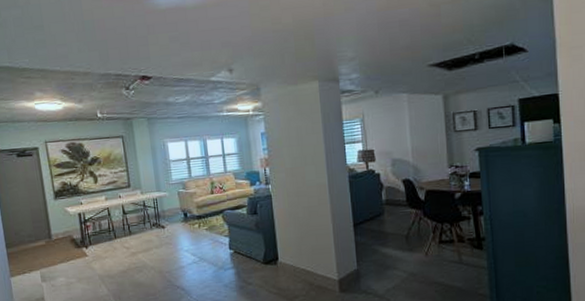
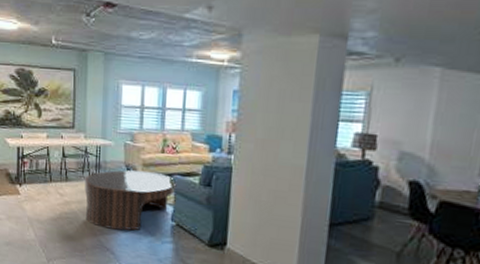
coffee table: none [147,211,228,269] -> present [84,170,175,231]

